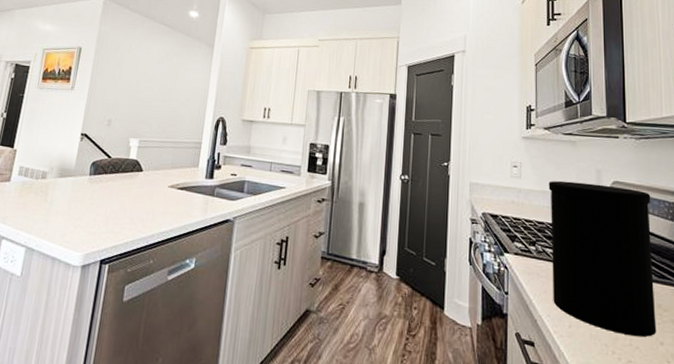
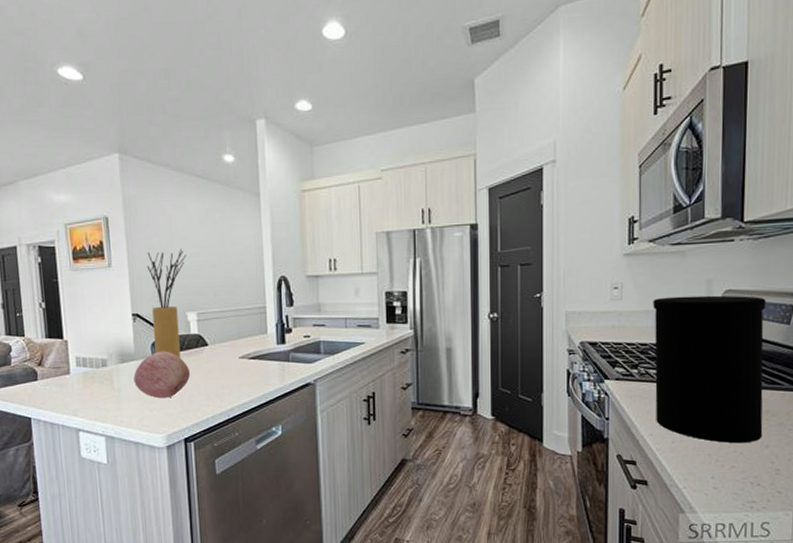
fruit: none [67,170,121,217] -> present [134,351,190,399]
vase: none [93,82,142,180] -> present [147,249,187,358]

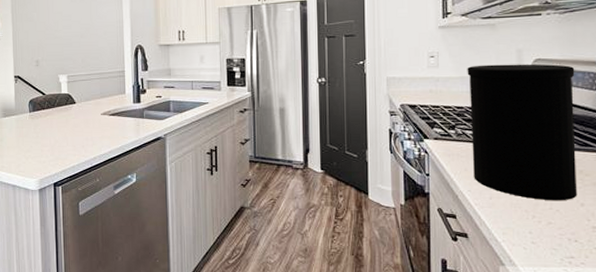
fruit: present [134,351,190,399] -> none [14,107,60,148]
vase: present [147,249,187,358] -> none [27,22,61,114]

